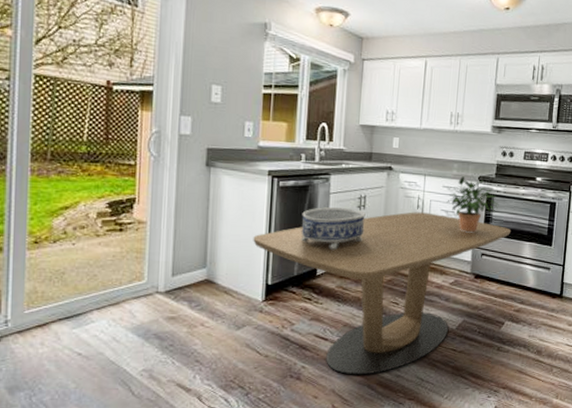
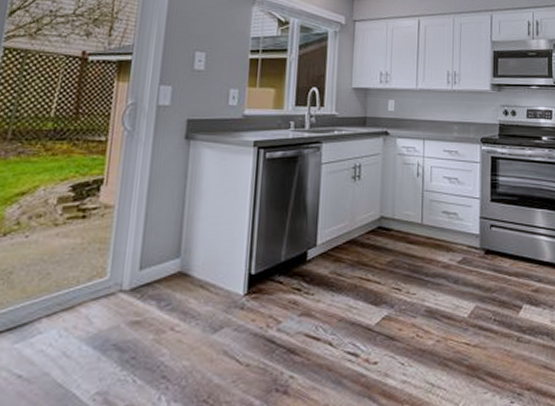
dining table: present [253,212,511,375] -> none [235,180,520,384]
decorative bowl: present [301,207,366,250] -> none [290,180,361,228]
potted plant: present [446,176,499,233] -> none [449,139,505,202]

